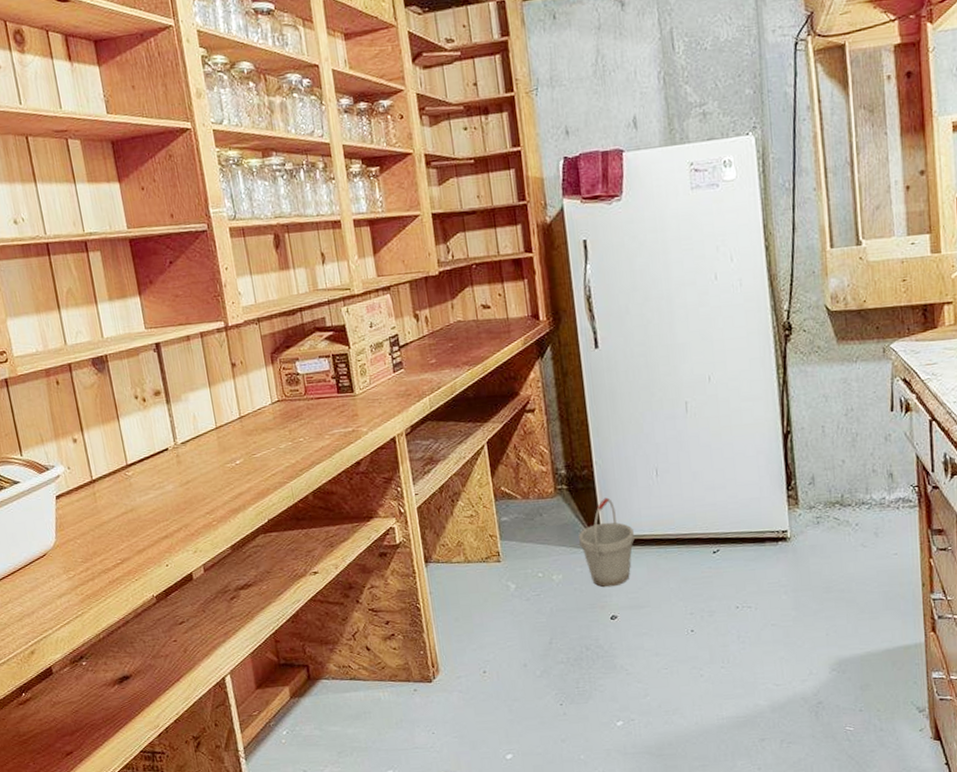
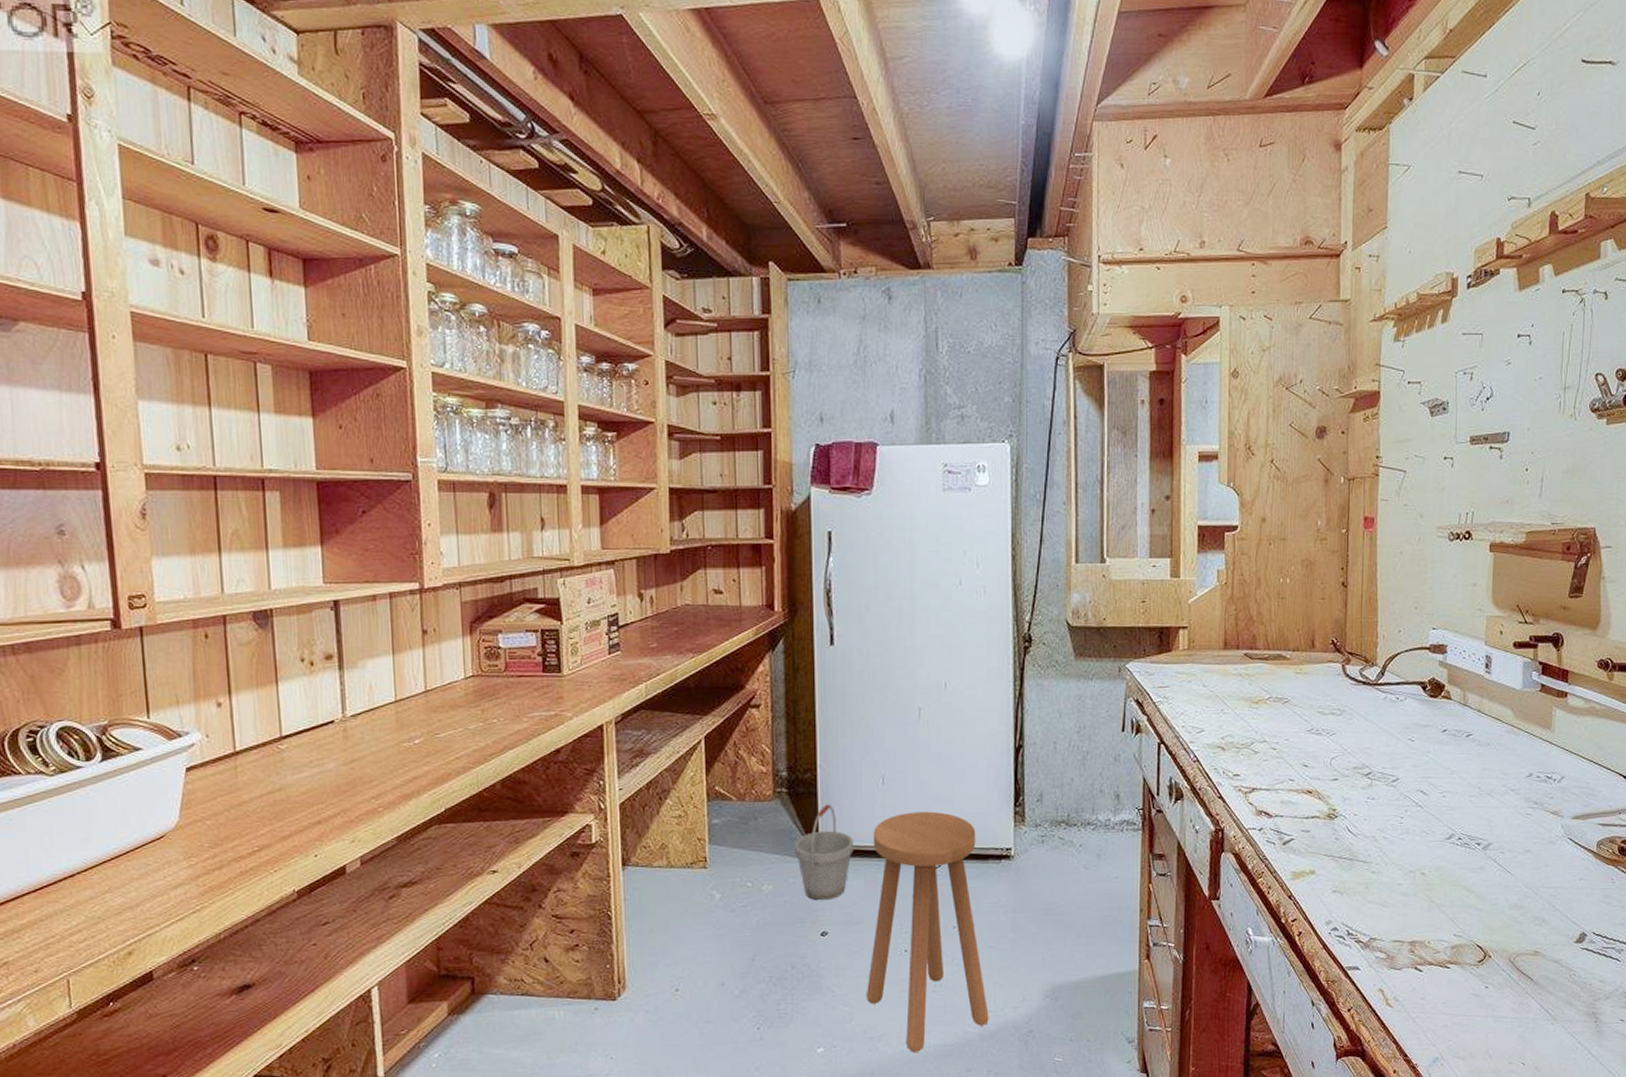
stool: none [651,499,778,725] -> present [867,811,989,1054]

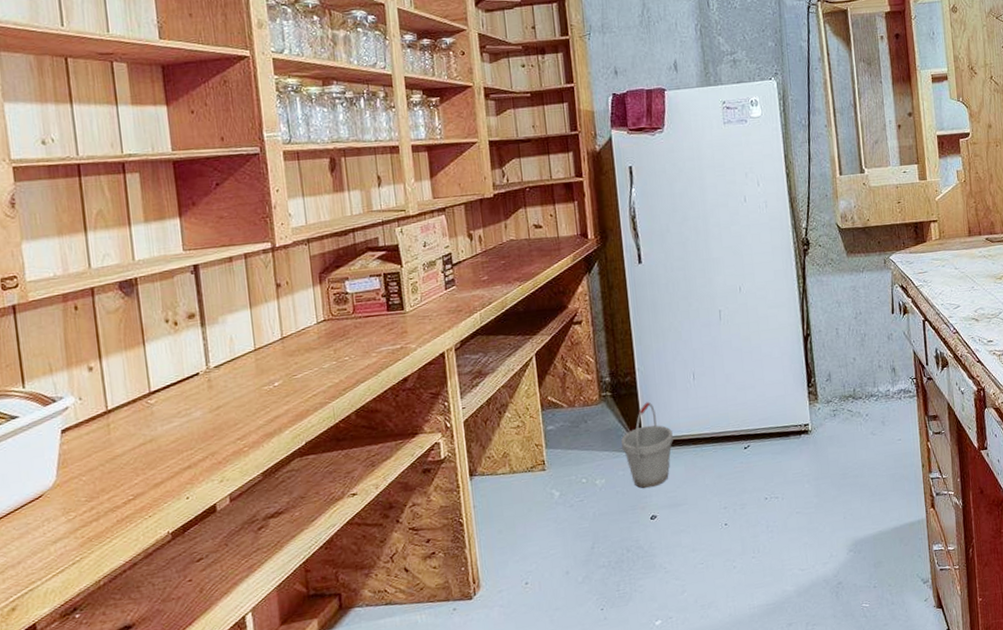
stool: present [867,811,989,1054] -> none [689,399,803,615]

